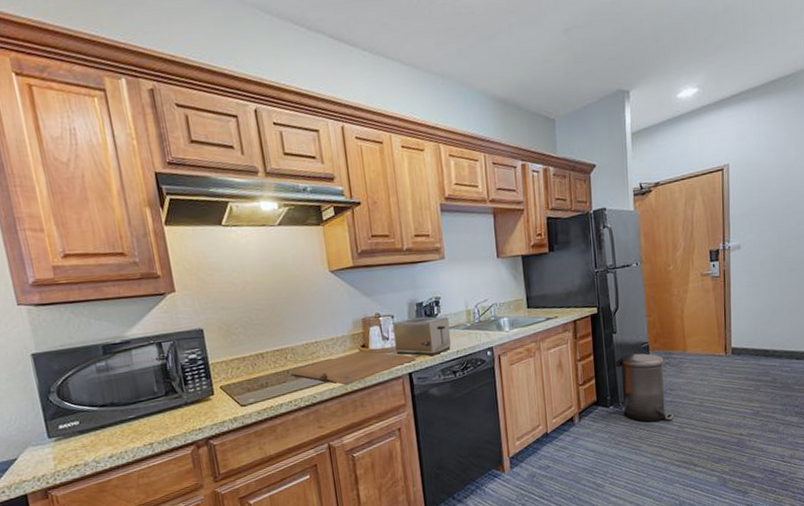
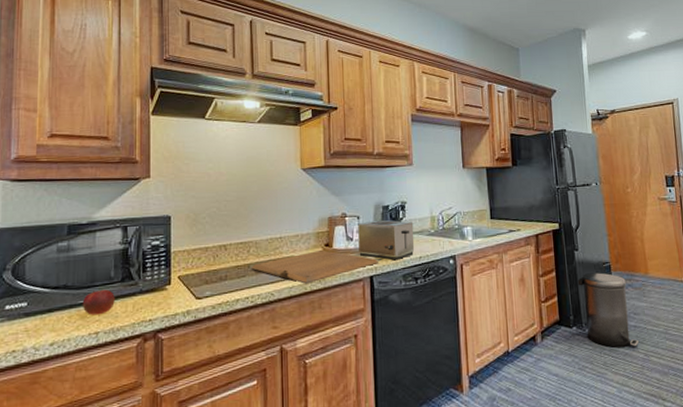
fruit: none [131,403,163,429] -> present [82,289,115,316]

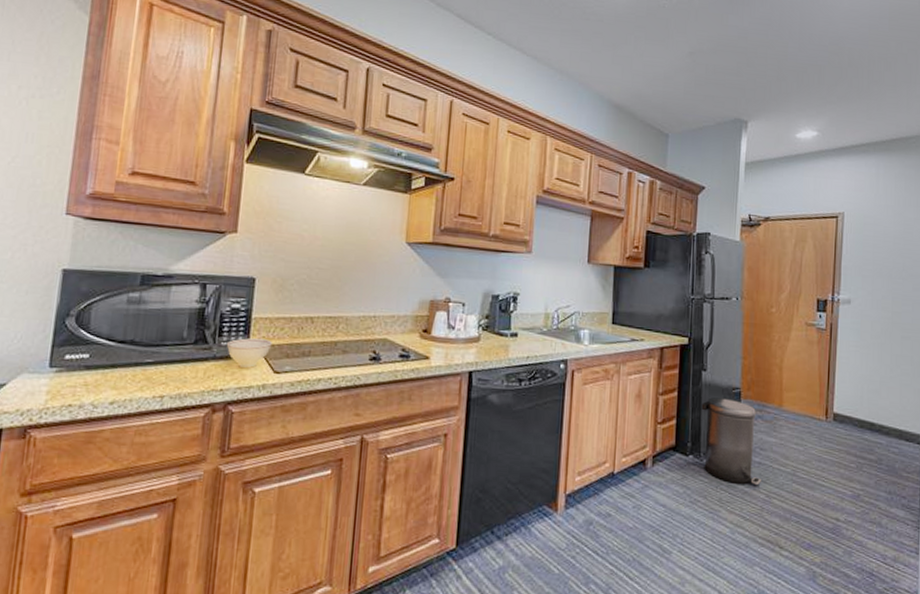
fruit: present [82,289,115,316] -> none [148,349,186,378]
bowl: none [150,270,192,299] -> present [226,338,272,369]
chopping board: present [251,249,378,285] -> none [338,335,480,372]
toaster: present [358,220,415,261] -> none [459,309,525,358]

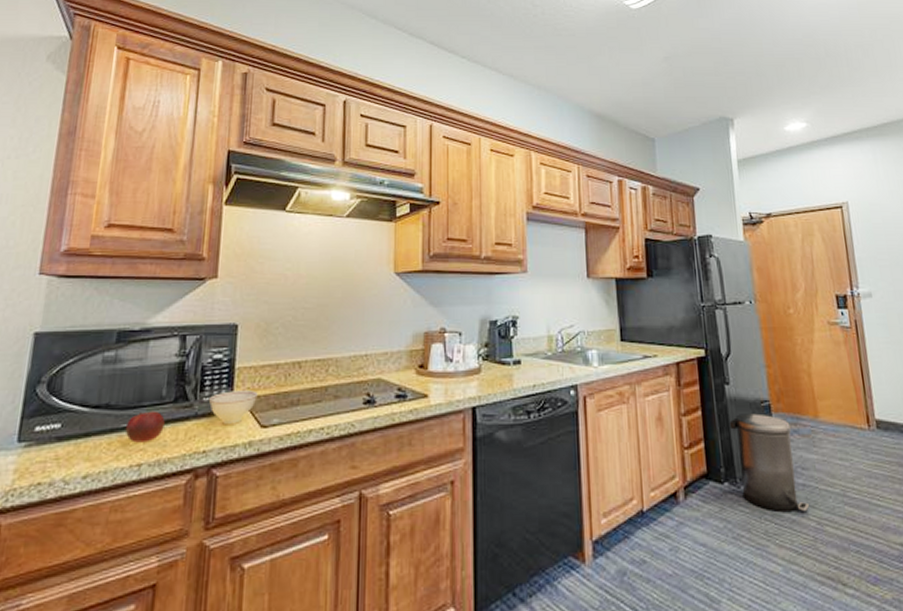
fruit: none [148,349,186,378] -> present [124,410,165,443]

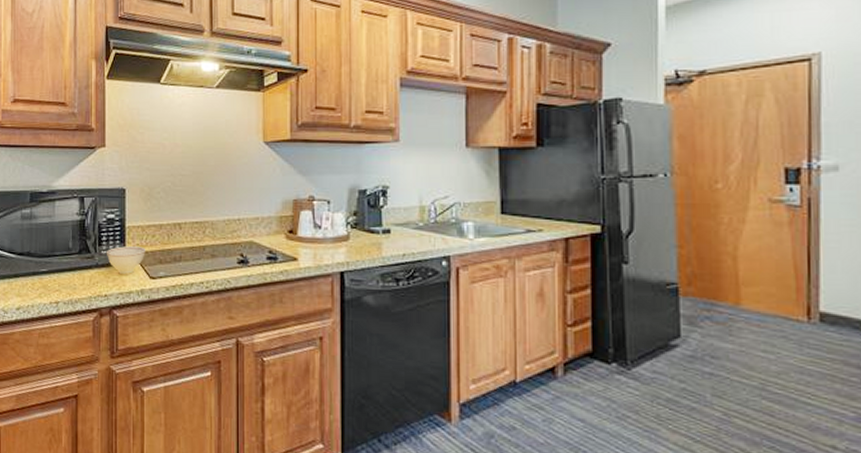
fruit: present [124,410,165,443] -> none [43,259,73,285]
pedal bin: present [729,413,810,513] -> none [624,295,717,402]

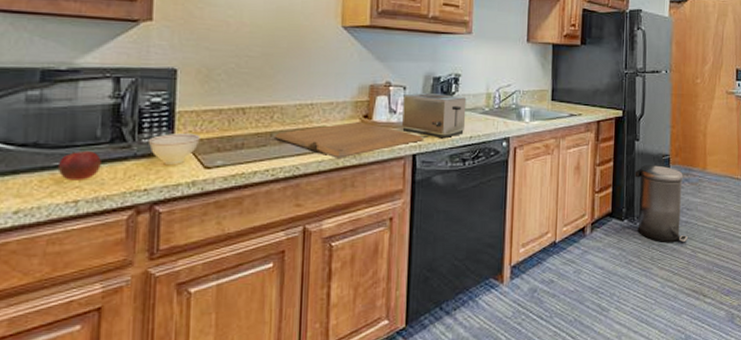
fruit: none [43,259,73,285] -> present [57,150,101,181]
chopping board: none [206,236,351,275] -> present [273,121,423,160]
toaster: none [328,206,397,256] -> present [402,92,467,139]
pedal bin: none [624,295,717,402] -> present [635,165,689,243]

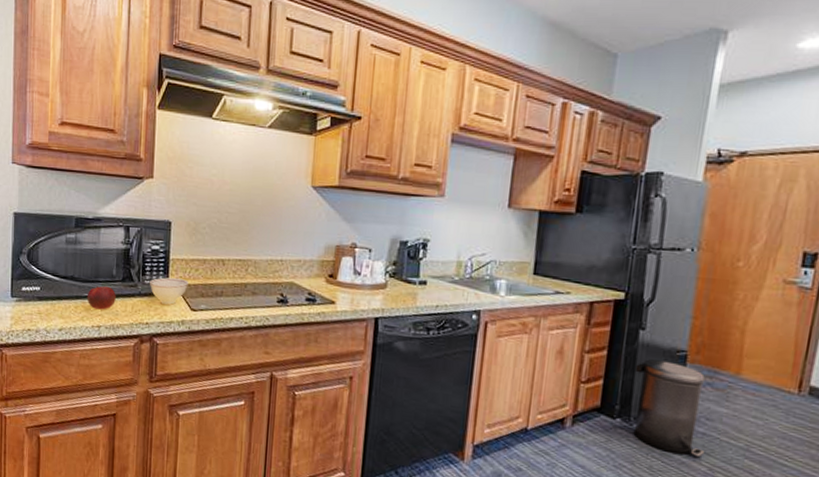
chopping board: present [273,121,423,160] -> none [247,280,387,315]
toaster: present [402,92,467,139] -> none [366,255,435,306]

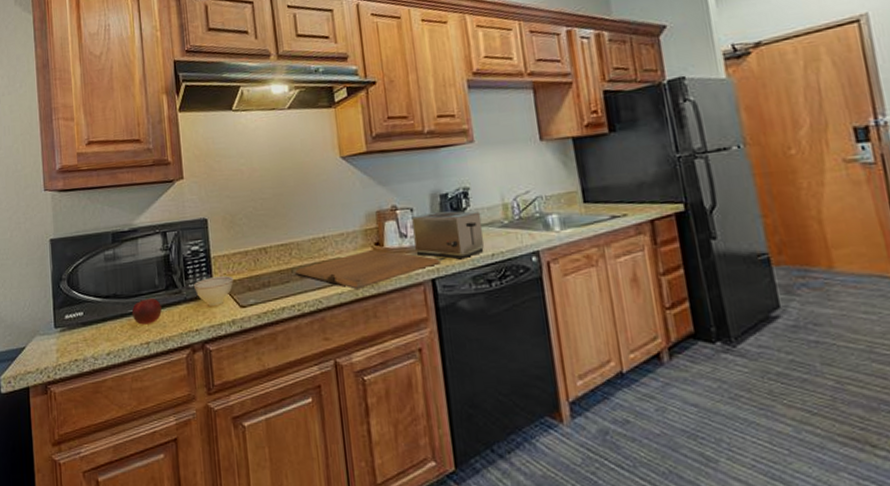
chopping board: none [247,280,387,315] -> present [294,249,440,291]
toaster: none [366,255,435,306] -> present [412,211,485,260]
pedal bin: present [633,359,705,458] -> none [719,268,826,372]

